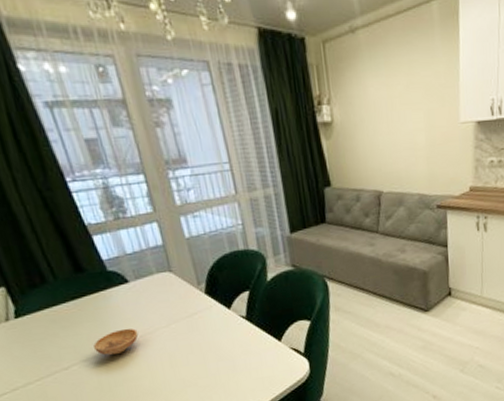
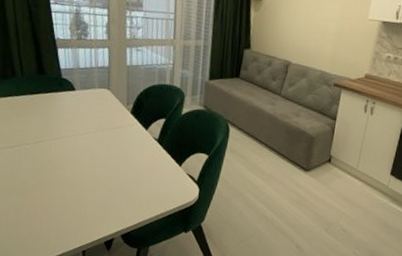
bowl: present [93,328,139,355] -> none [36,126,72,146]

